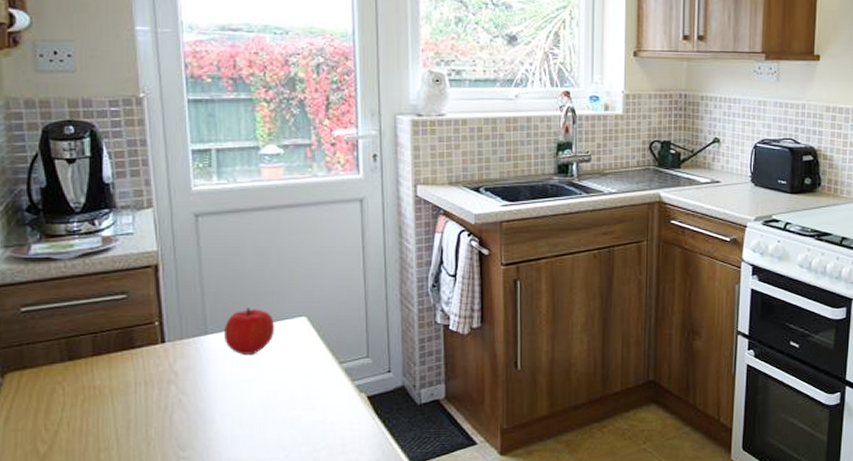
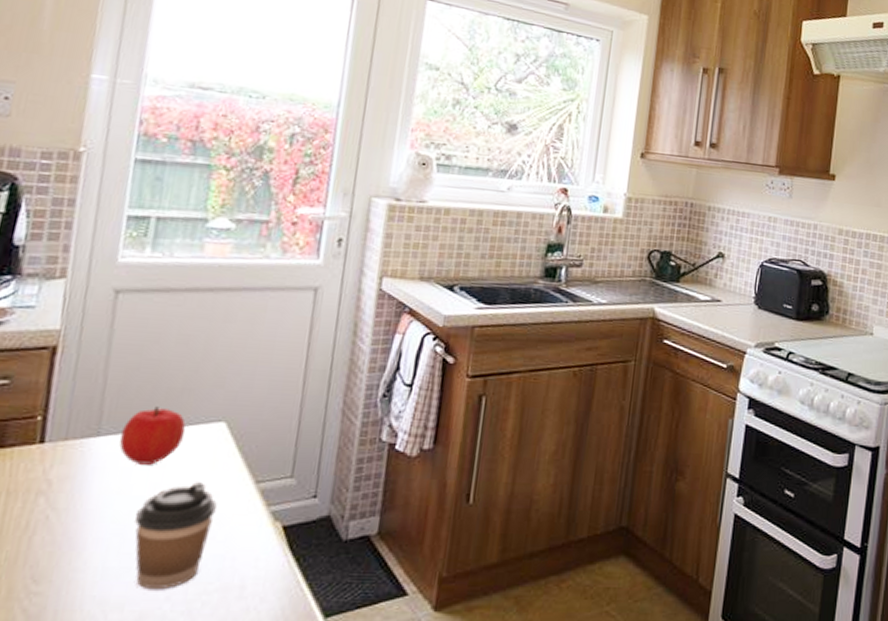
coffee cup: none [248,366,311,451] -> present [134,482,217,590]

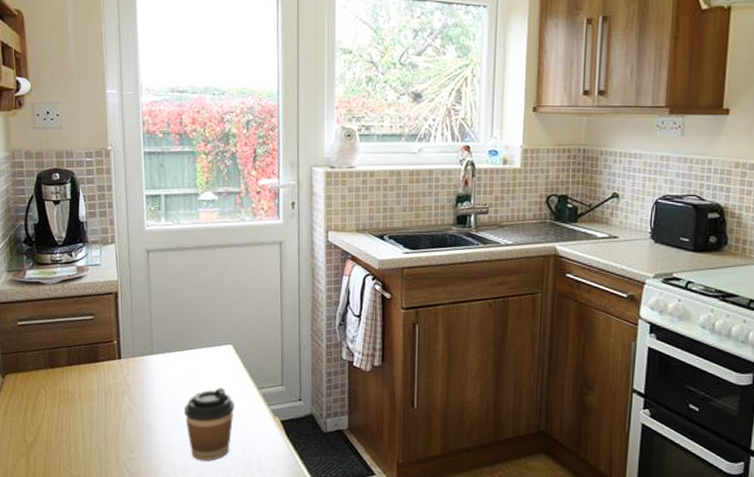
fruit: present [119,406,186,465] -> none [167,334,206,375]

